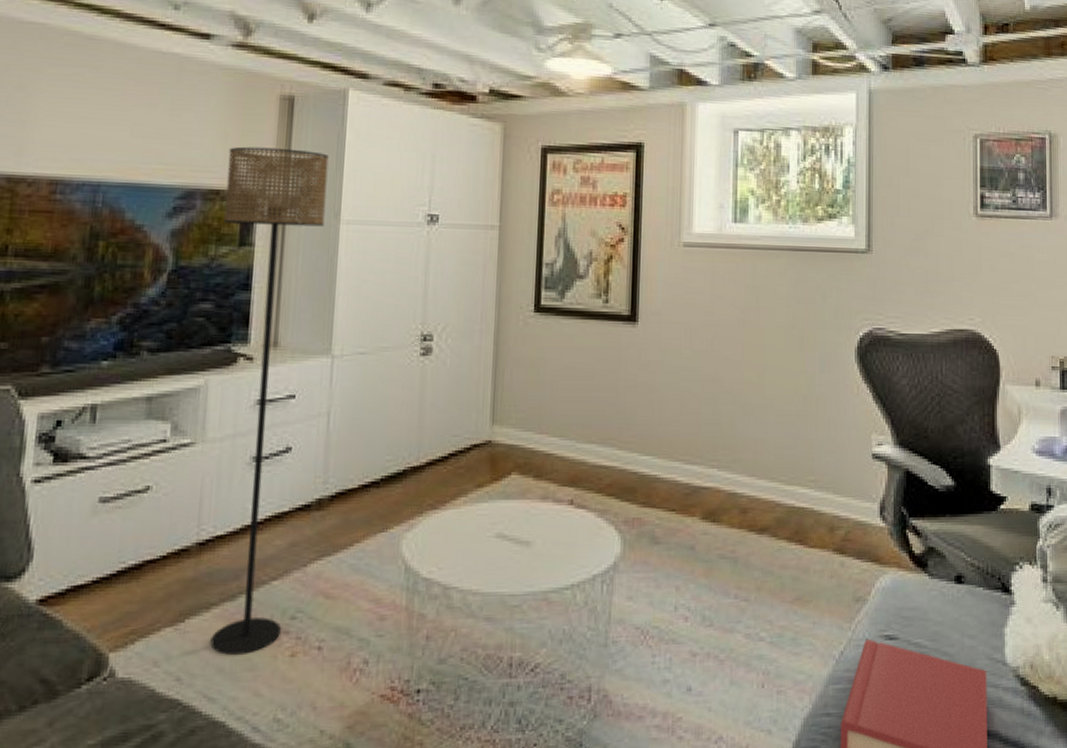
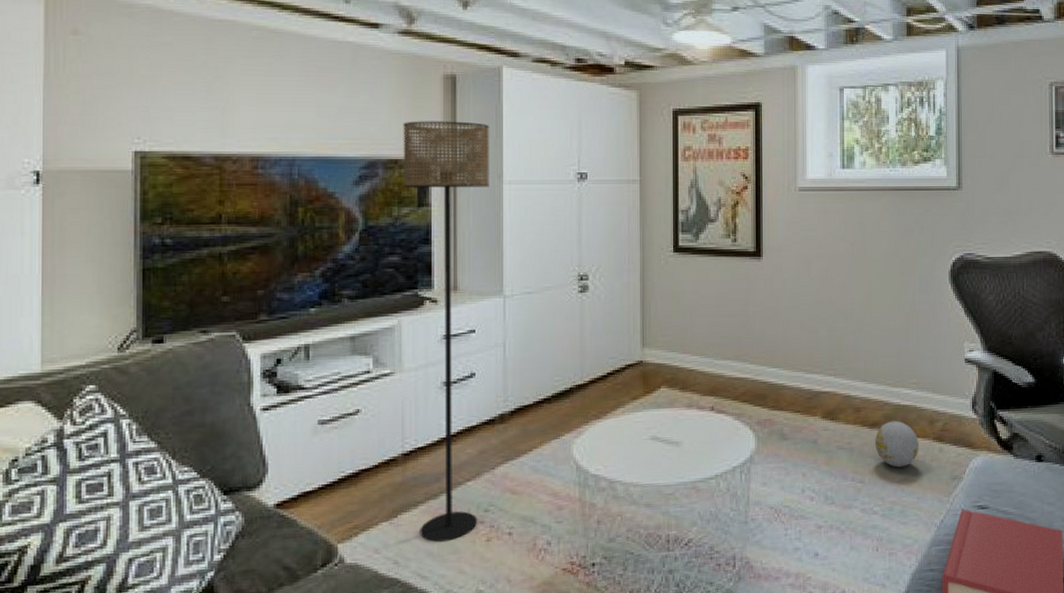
decorative ball: none [763,526,816,584] -> present [874,420,919,467]

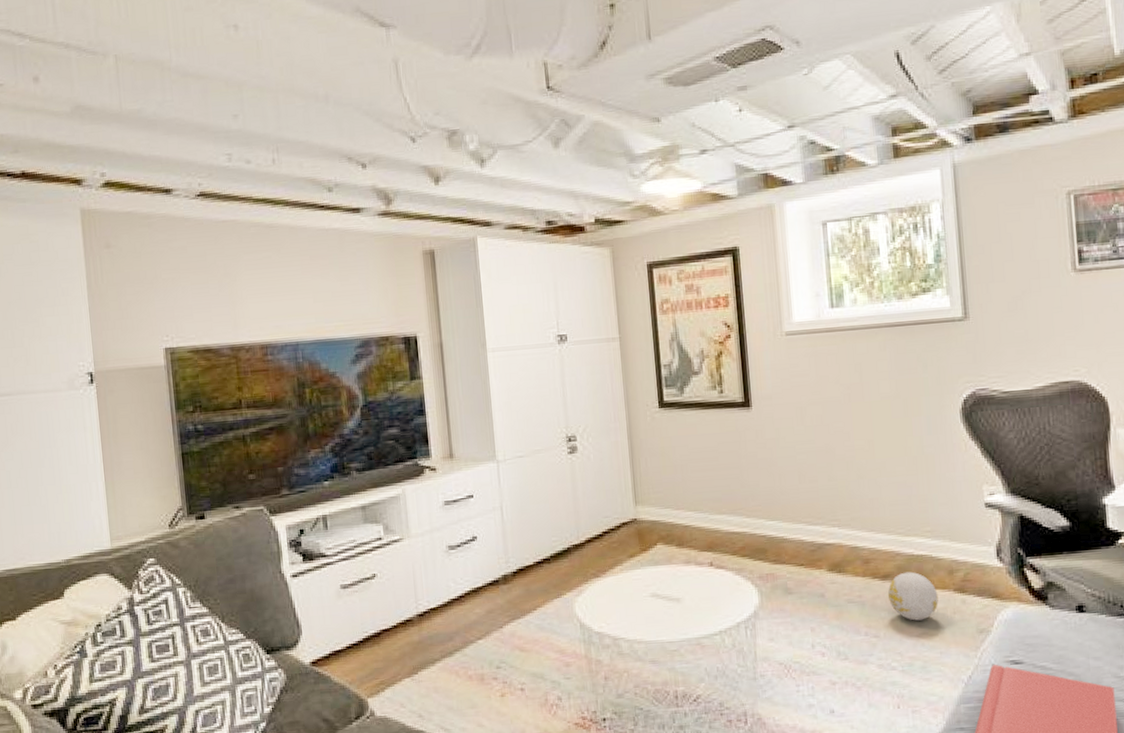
floor lamp: present [403,121,489,542] -> none [390,294,491,697]

